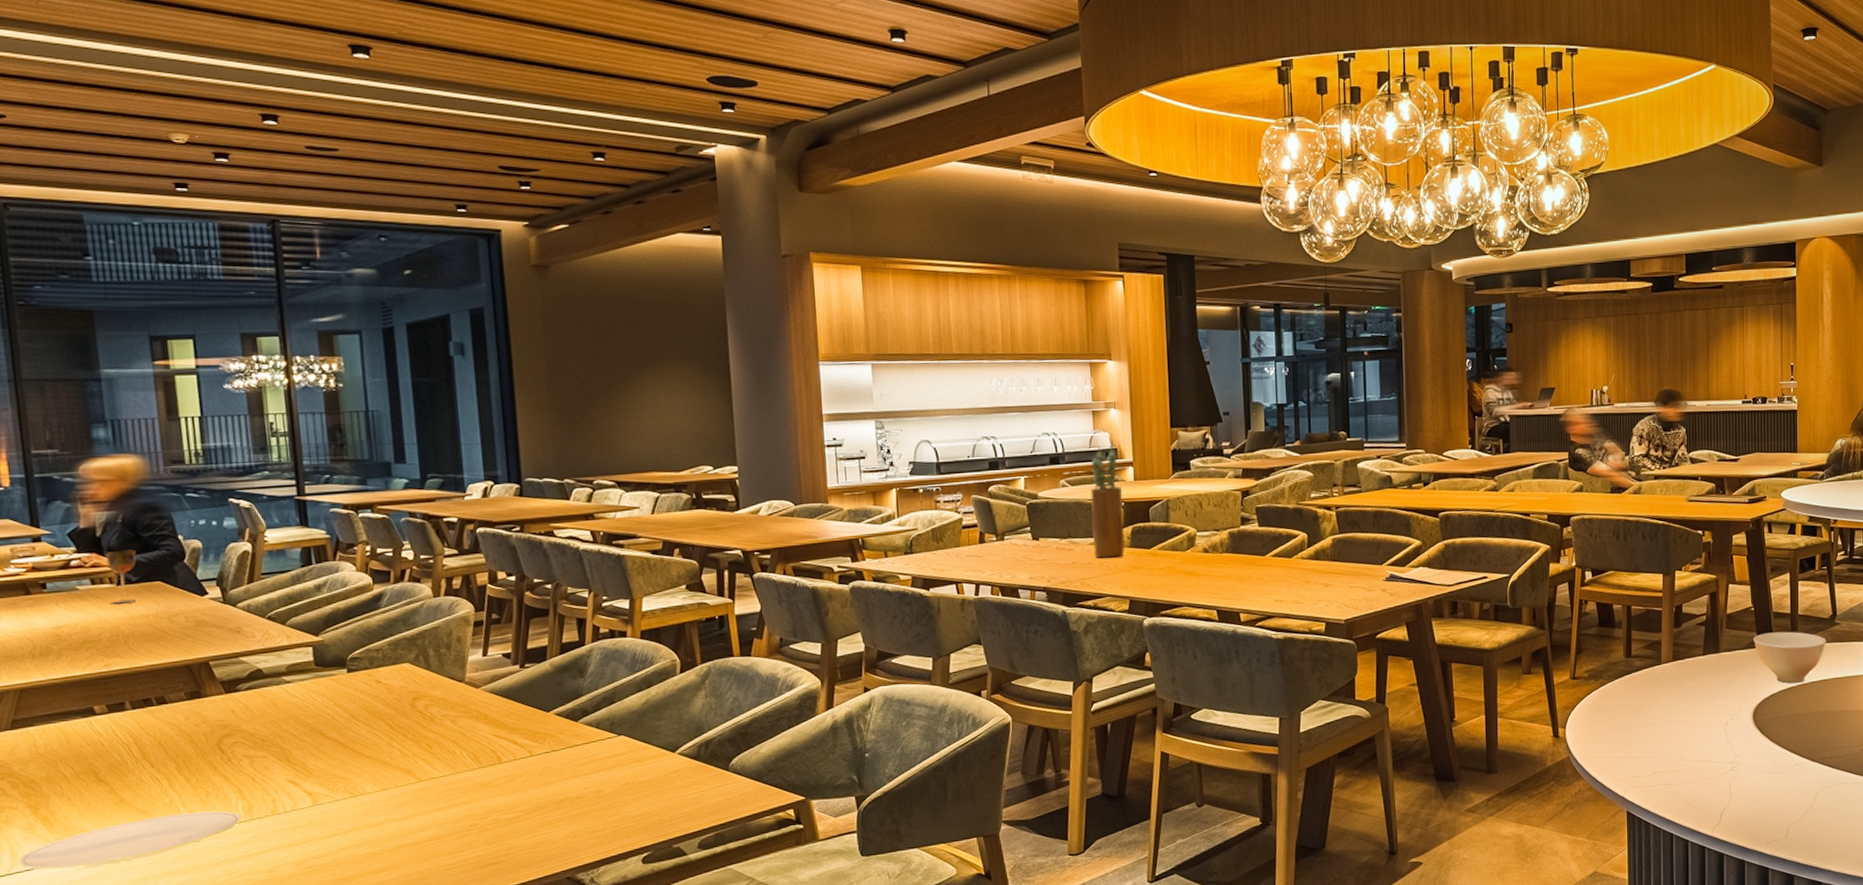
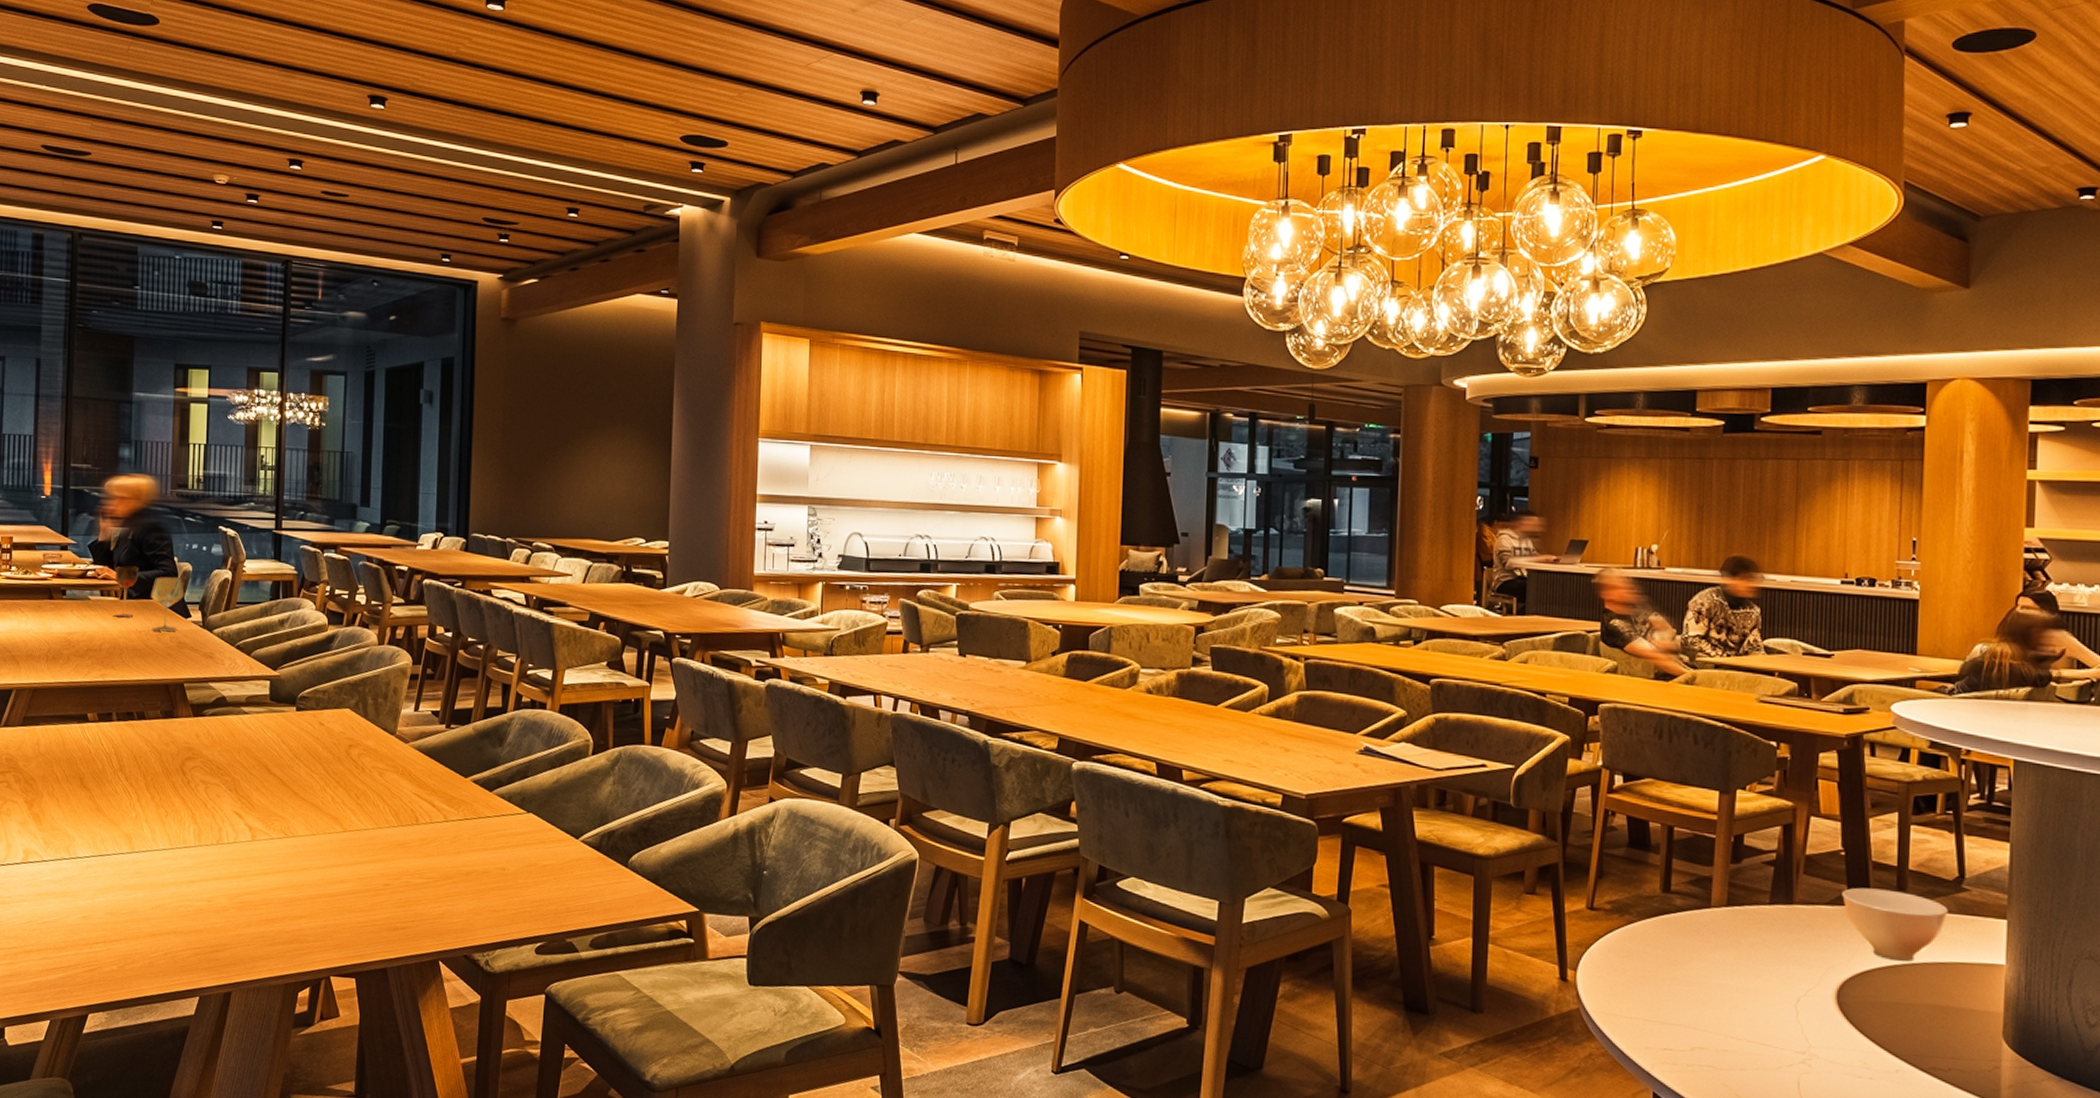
plate: present [18,811,241,870] -> none [11,829,191,870]
wine glass: none [154,556,197,613] -> present [151,577,185,632]
vase: present [1090,438,1125,558] -> none [1024,550,1060,687]

